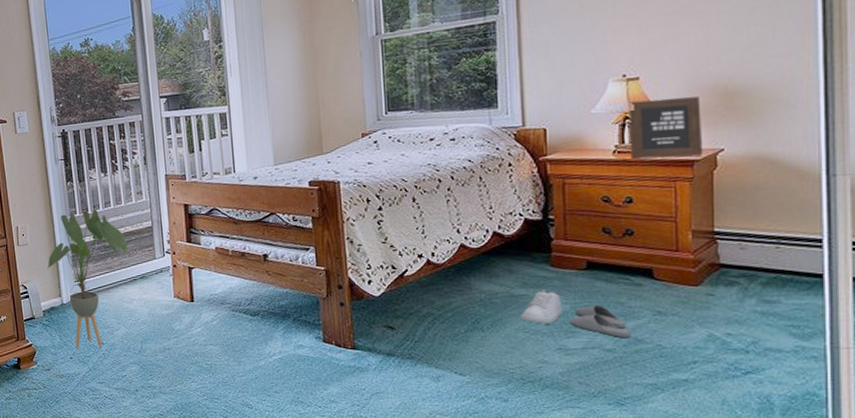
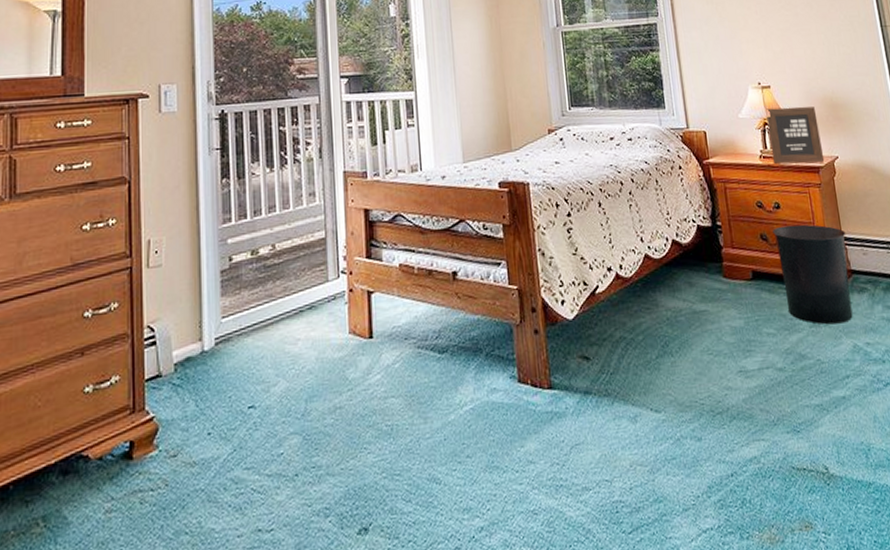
house plant: present [46,209,128,349] -> none [185,215,294,419]
shoe: present [520,288,563,324] -> none [703,302,739,344]
slippers: present [568,304,631,339] -> none [744,318,796,355]
waste bin: none [619,218,720,314] -> present [773,224,853,325]

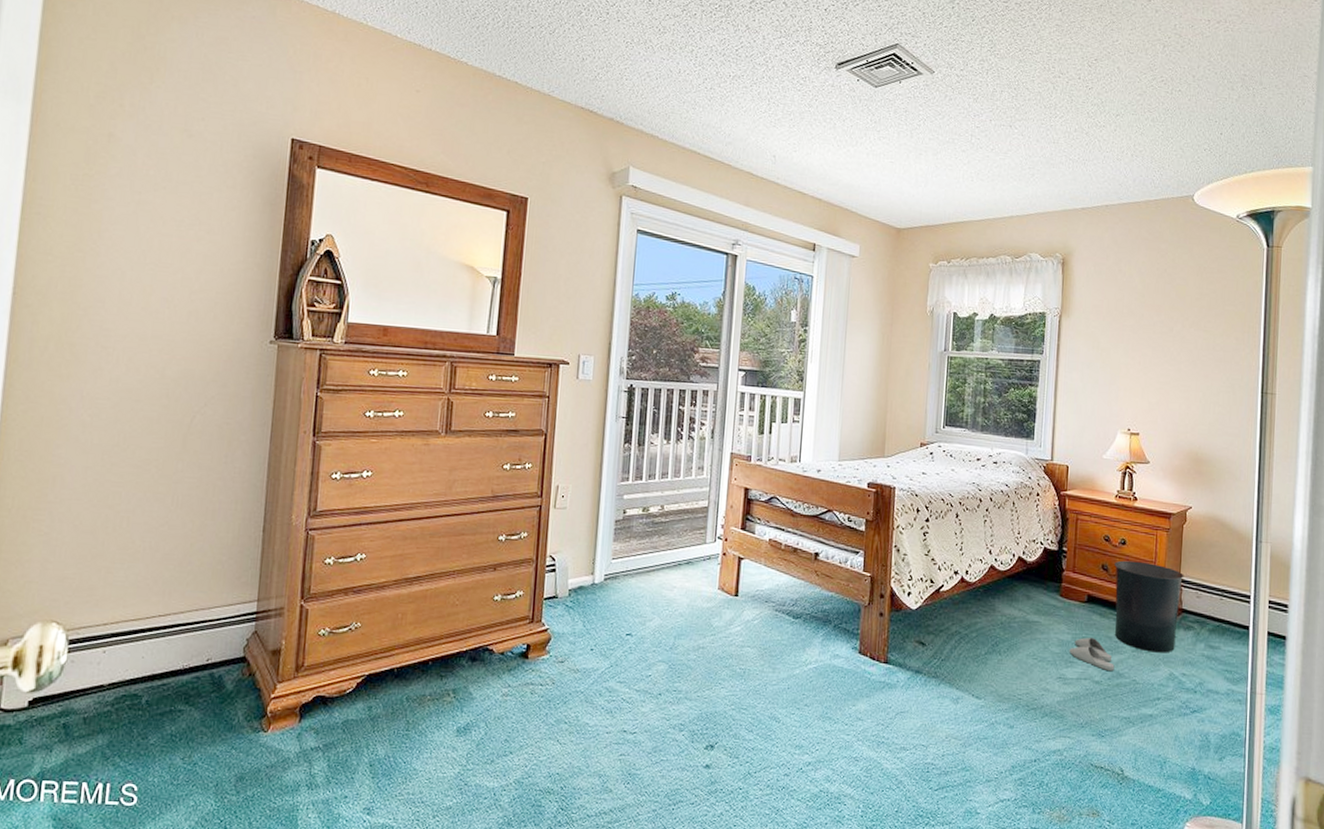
slippers: none [744,318,796,355] -> present [1069,637,1115,672]
picture frame: present [767,106,825,164] -> none [1127,454,1179,510]

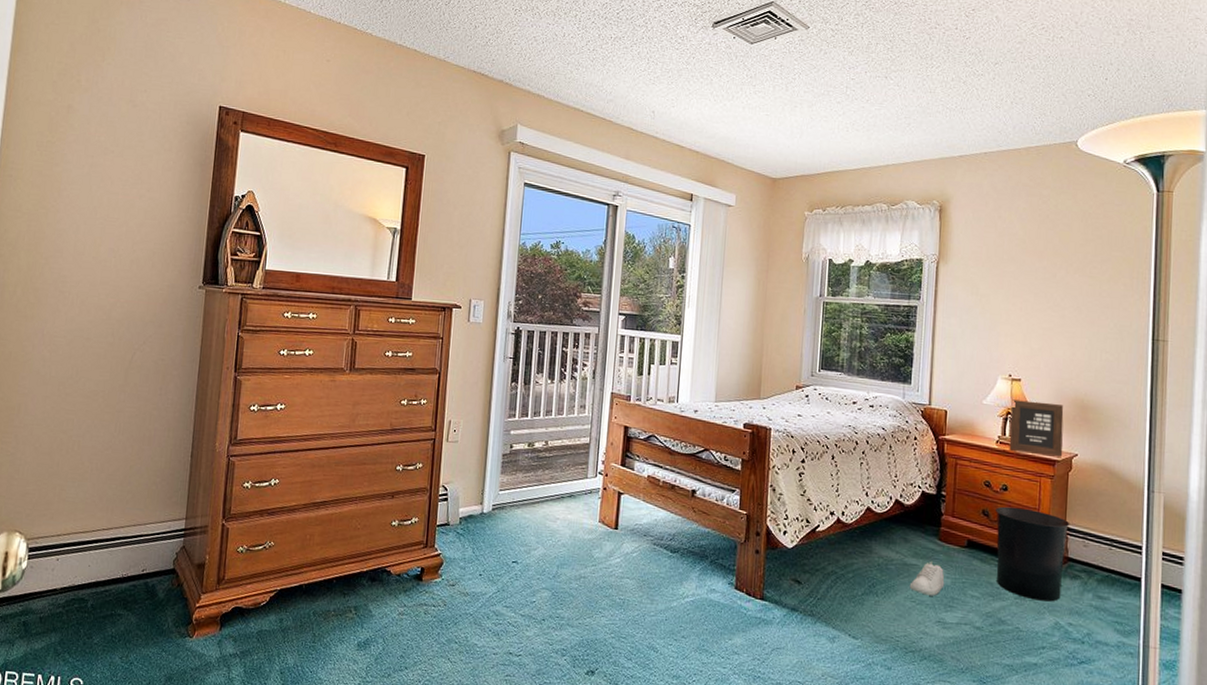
shoe: none [1031,617,1066,652] -> present [909,560,945,596]
slippers: present [1069,637,1115,672] -> none [948,582,996,618]
picture frame: none [1127,454,1179,510] -> present [1009,399,1064,457]

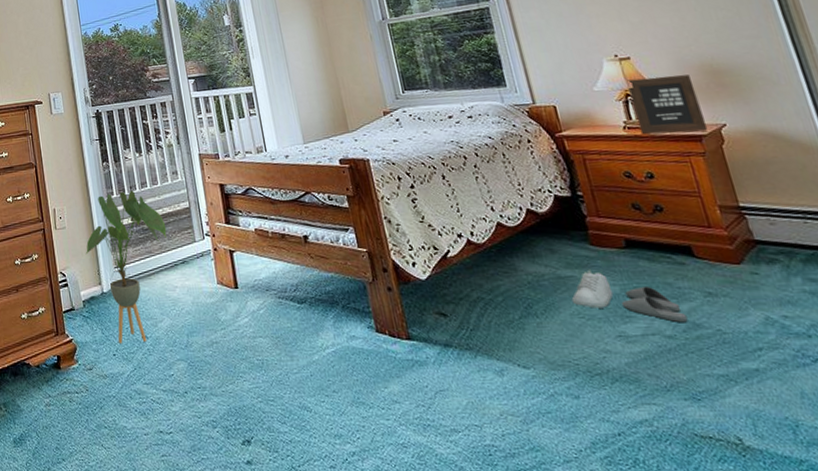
house plant: none [473,415,562,567] -> present [85,190,167,344]
slippers: none [948,582,996,618] -> present [621,285,688,323]
waste bin: present [995,506,1070,602] -> none [647,193,762,295]

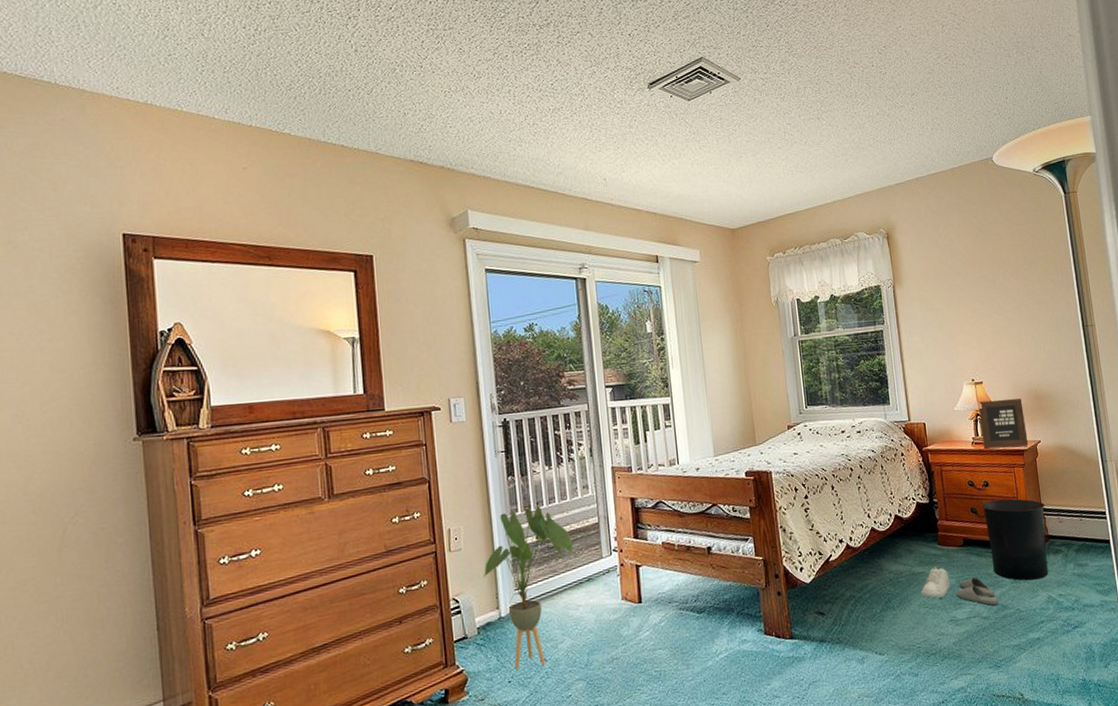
waste bin: none [647,193,762,295] -> present [982,499,1049,581]

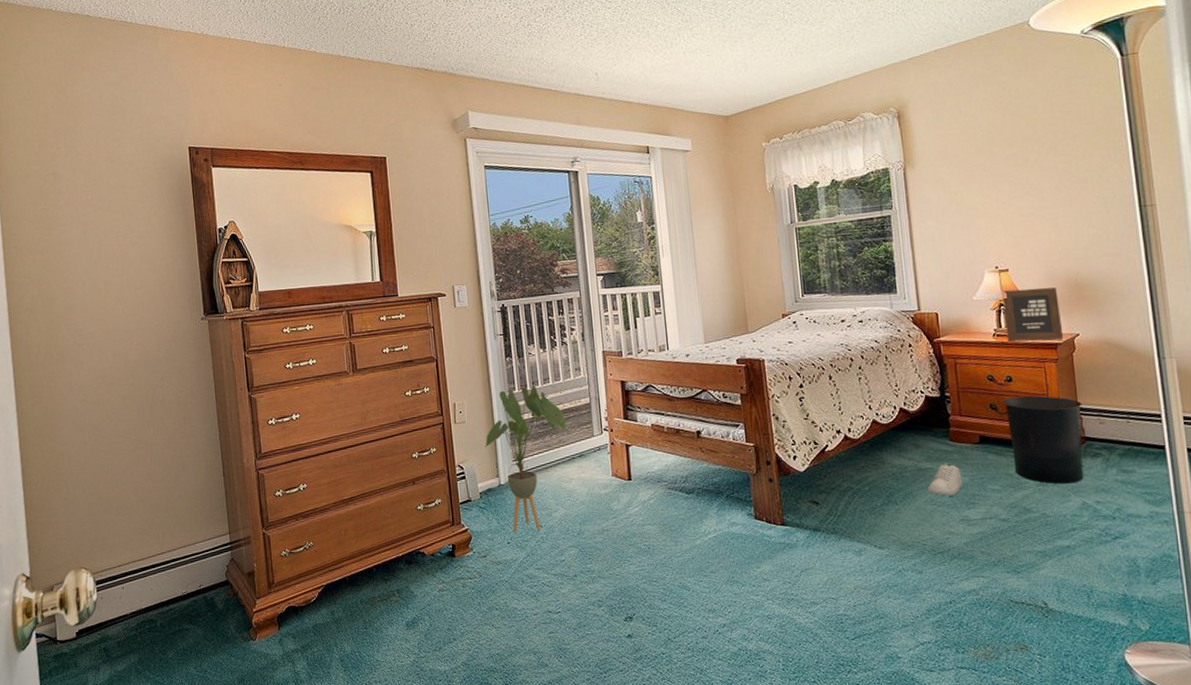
slippers: present [955,577,999,606] -> none [968,476,1021,508]

